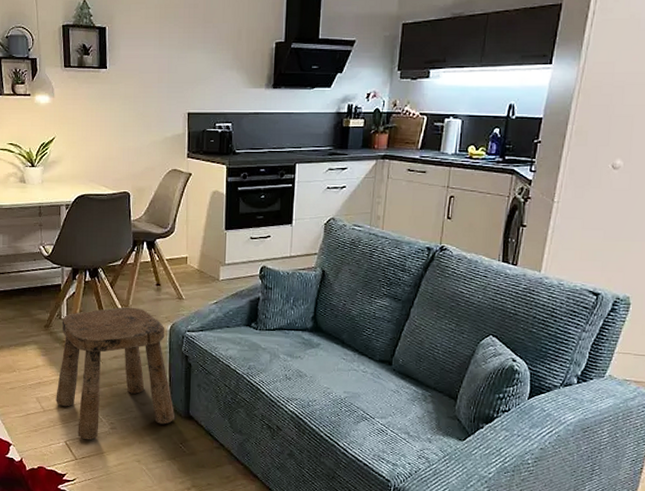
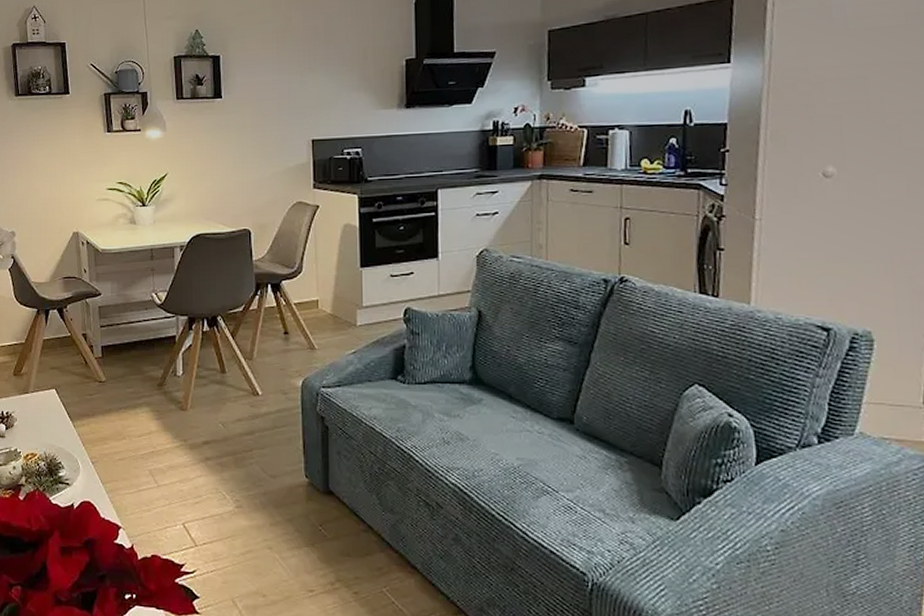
stool: present [56,307,174,440] -> none [171,360,311,521]

